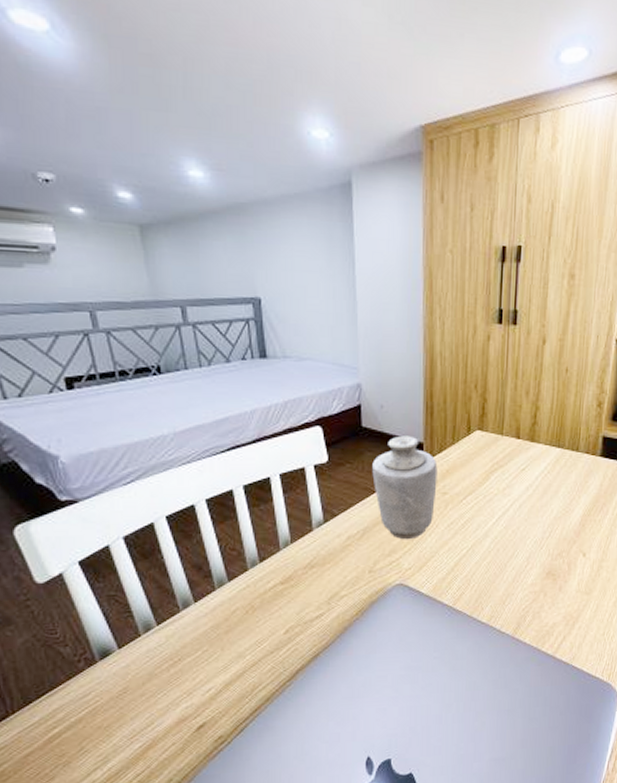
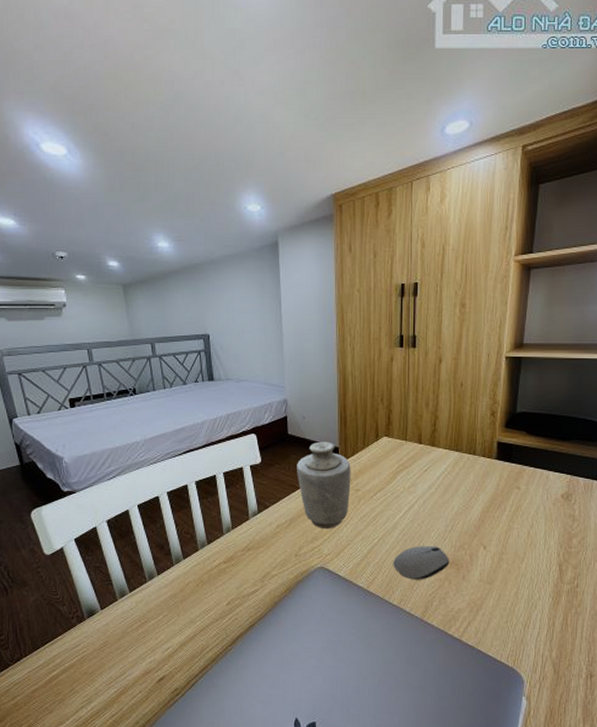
computer mouse: none [483,555,546,594] -> present [393,546,450,580]

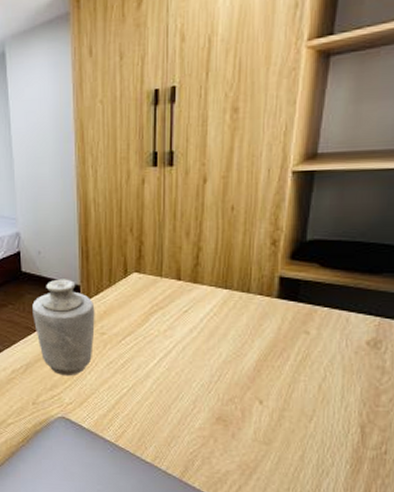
computer mouse: present [393,546,450,580] -> none [146,398,216,436]

